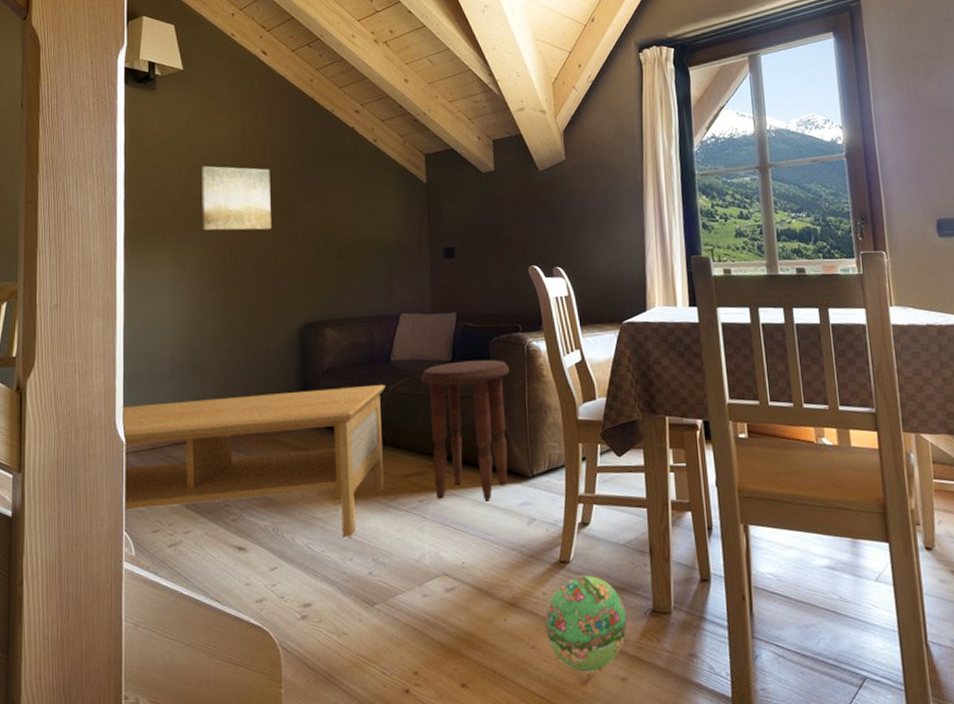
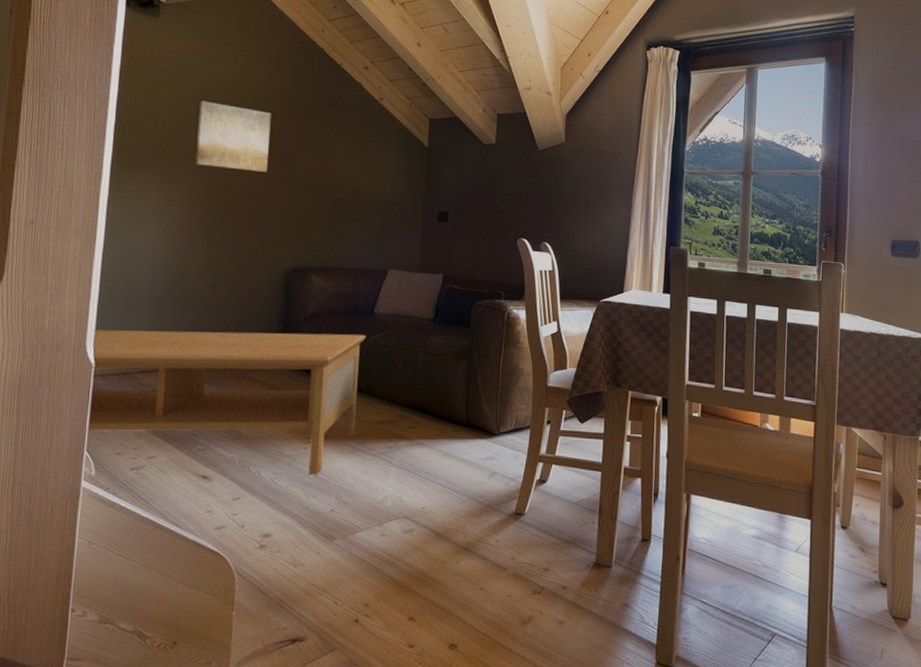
side table: present [421,359,509,500] -> none [402,320,488,452]
ball: present [545,575,627,672] -> none [494,527,571,614]

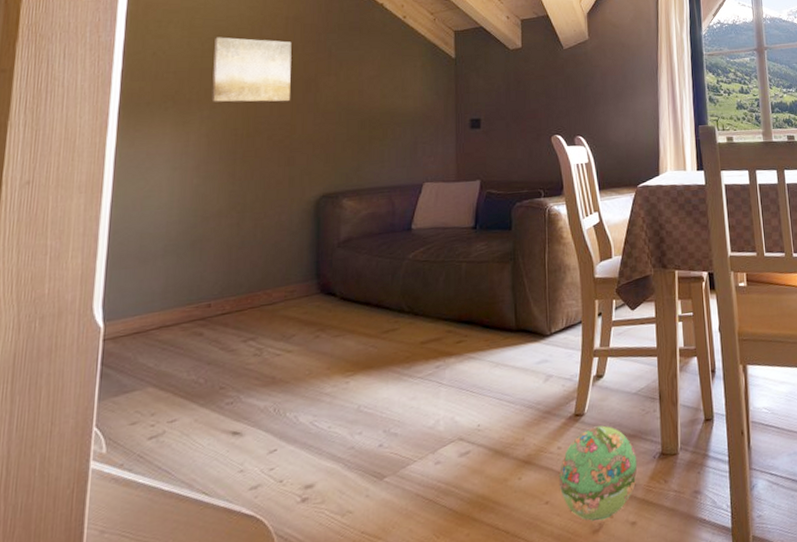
coffee table: present [86,329,366,475] -> none [95,252,405,411]
ball: none [494,527,571,614] -> present [559,425,638,522]

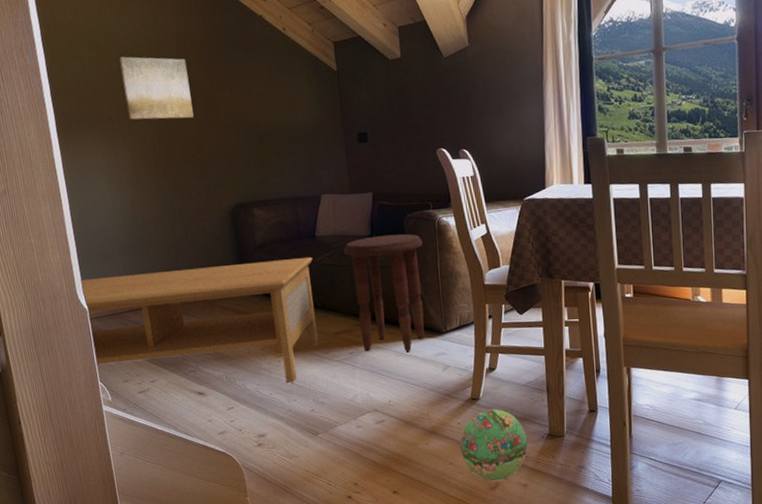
coffee table: none [95,252,405,411] -> present [79,256,319,383]
side table: none [442,224,531,364] -> present [343,234,425,352]

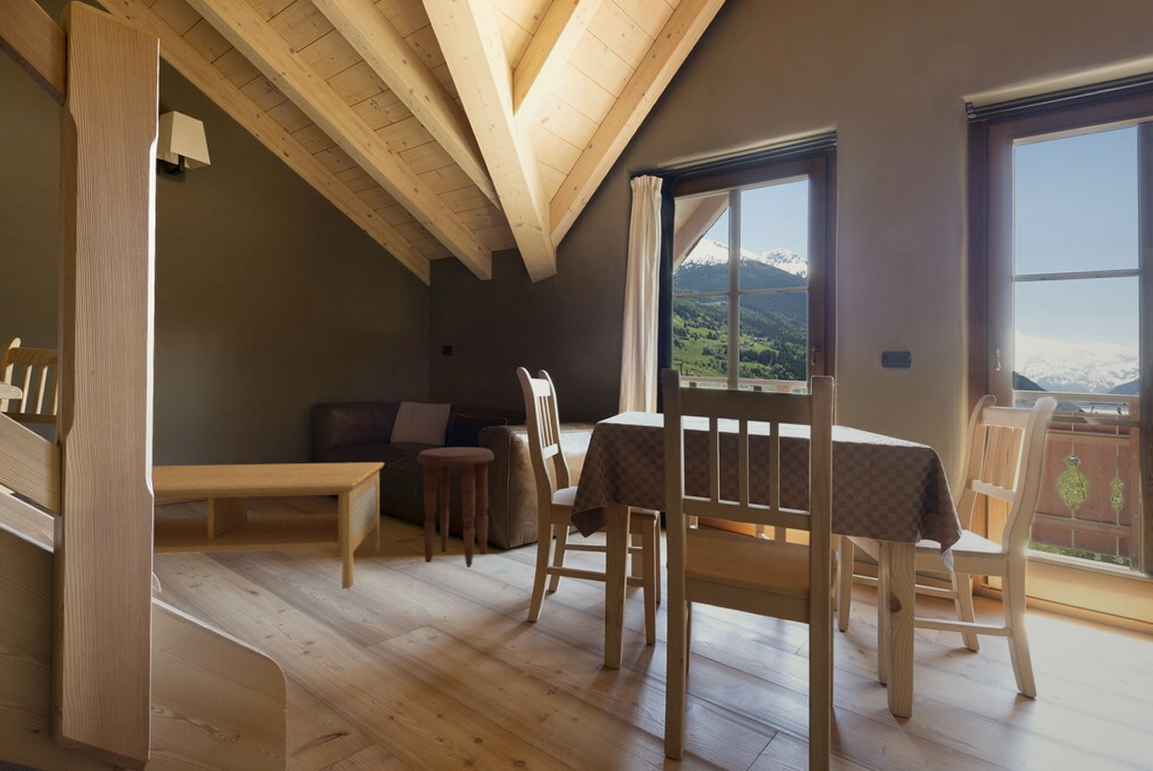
wall art: present [119,56,194,120] -> none [225,256,288,319]
ball: present [460,409,528,481] -> none [512,634,582,712]

